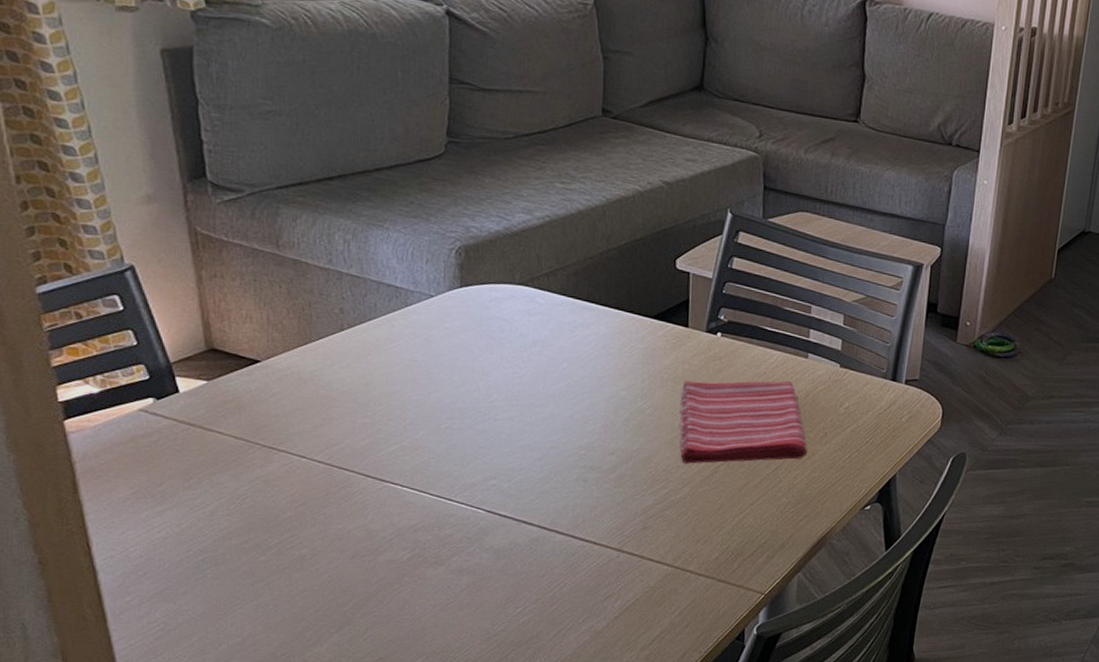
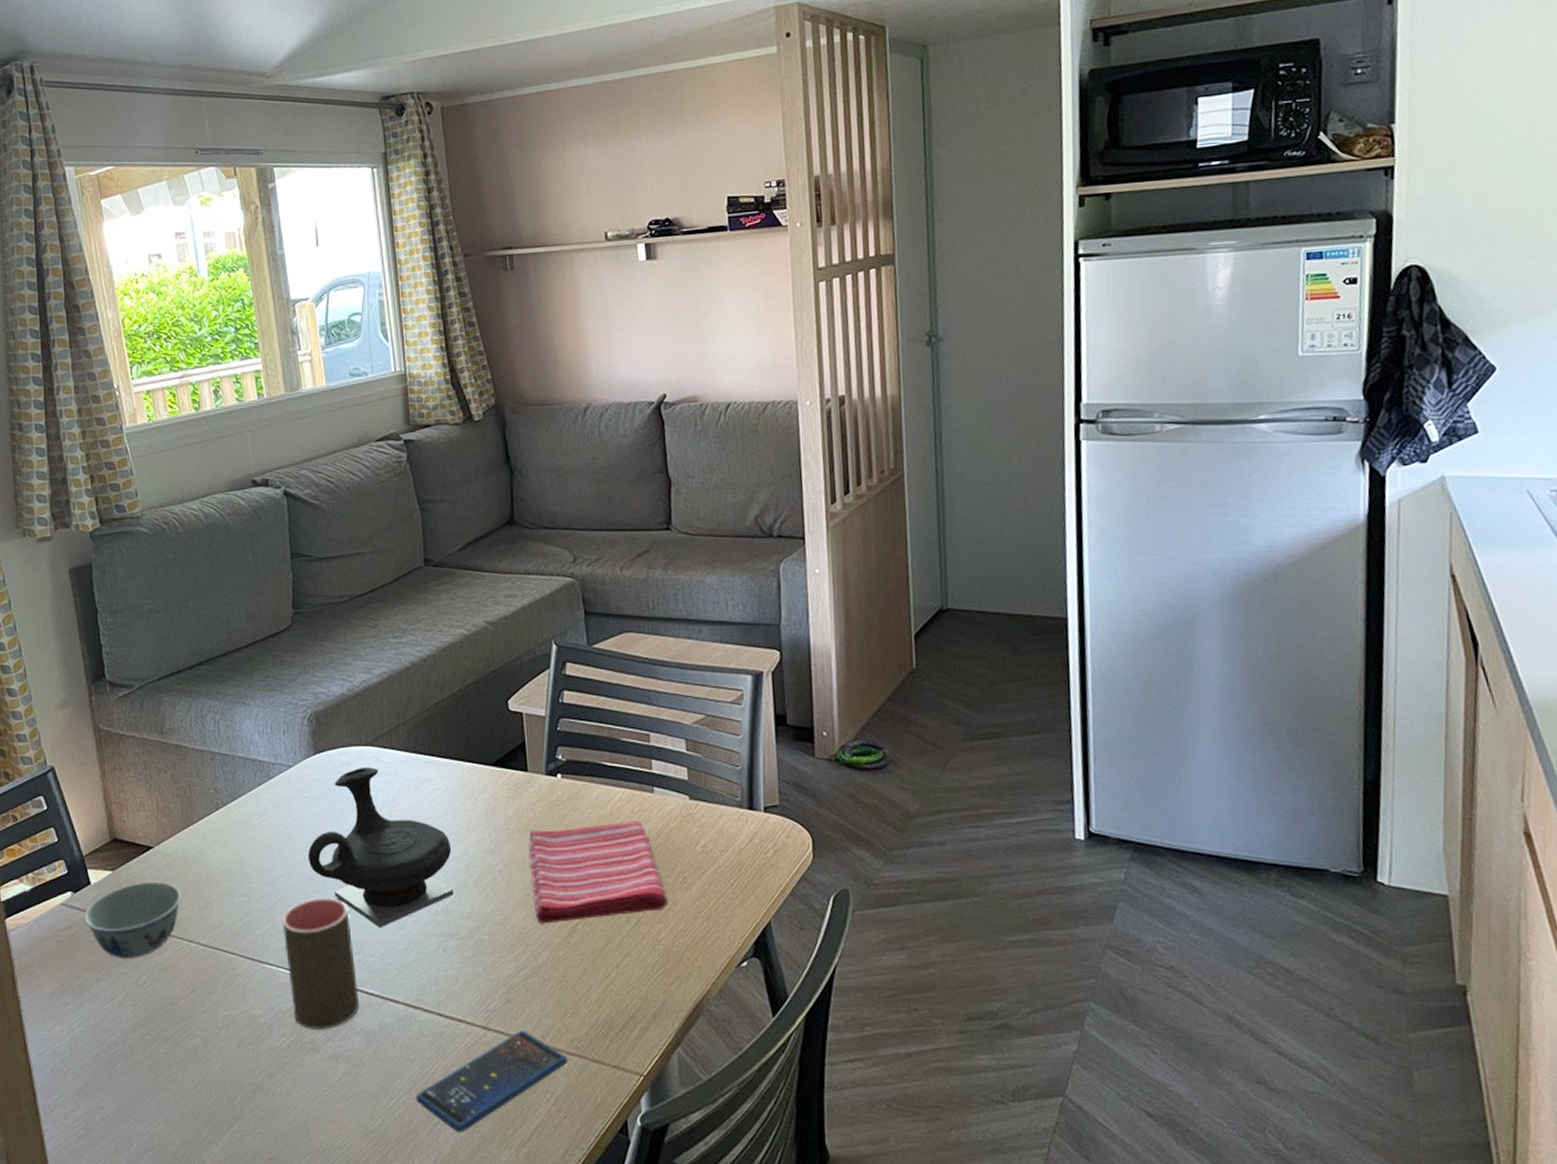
bowl: none [169,395,293,470] -> present [84,881,181,959]
cup: none [411,424,491,545] -> present [282,897,360,1029]
teapot: none [445,305,603,458] -> present [307,767,453,928]
smartphone: none [542,554,696,638] -> present [416,1031,568,1133]

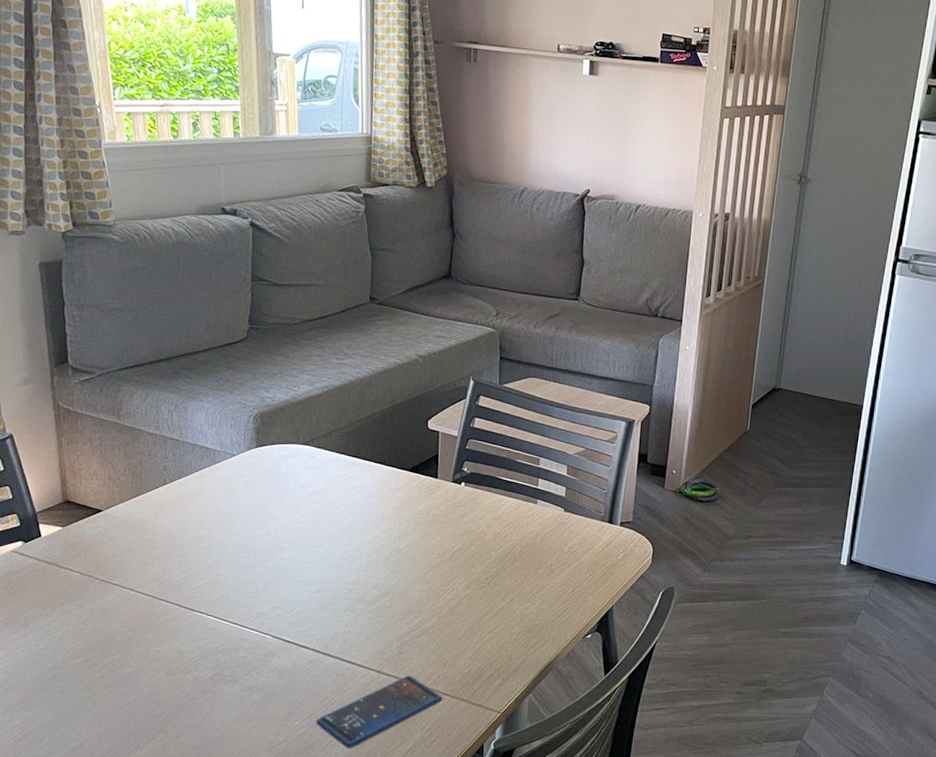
bowl: present [84,881,181,959] -> none [33,538,126,601]
cup: present [282,897,360,1029] -> none [215,562,276,666]
teapot: present [307,767,453,928] -> none [242,462,367,591]
dish towel: present [528,820,669,924] -> none [430,523,537,597]

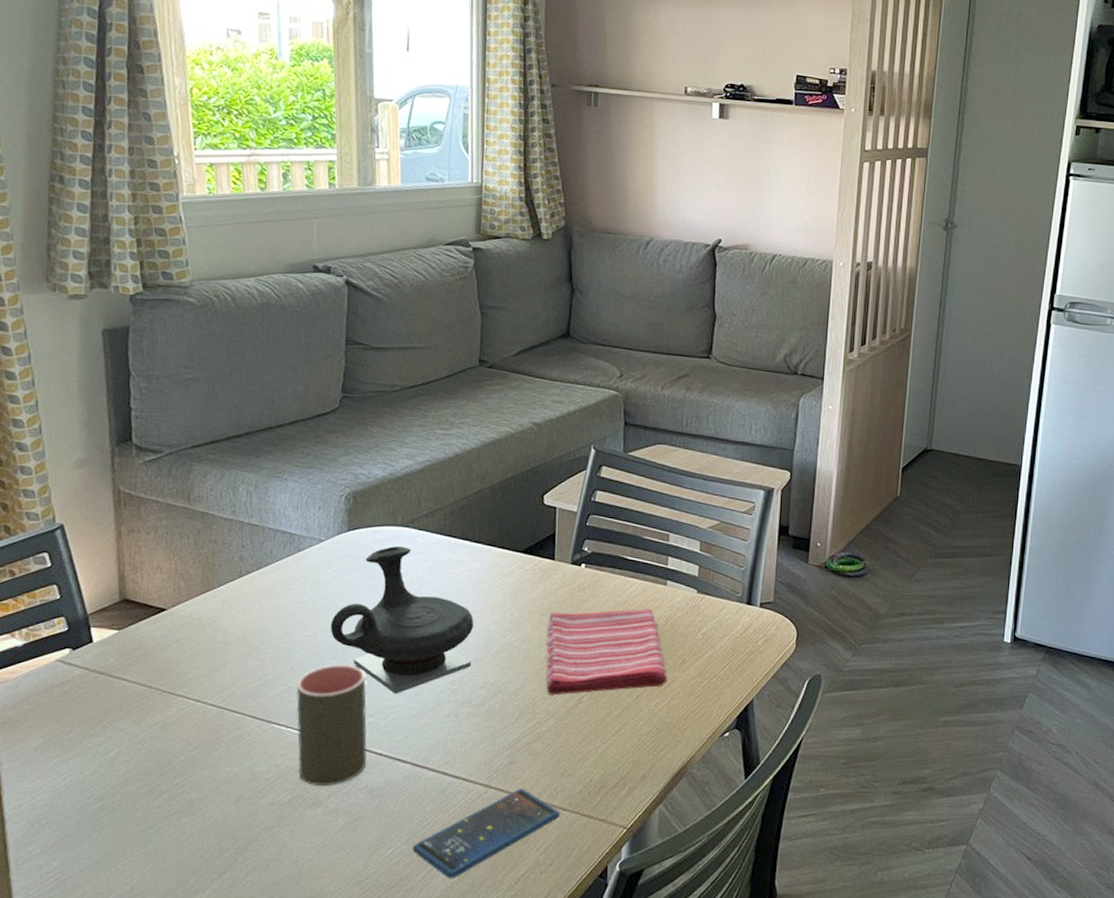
cup: none [215,562,276,666] -> present [296,664,367,785]
teapot: none [242,462,367,591] -> present [330,546,474,695]
dish towel: none [430,523,537,597] -> present [545,608,668,695]

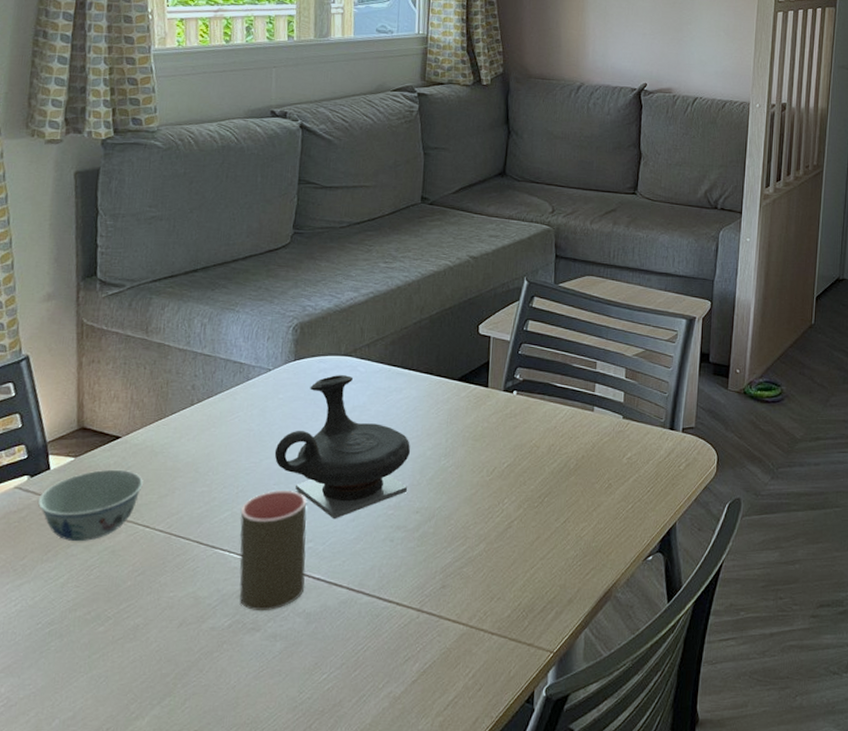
bowl: none [81,642,192,716] -> present [37,469,143,542]
smartphone: present [412,789,560,879] -> none [346,613,489,705]
dish towel: present [545,608,668,695] -> none [477,434,594,520]

